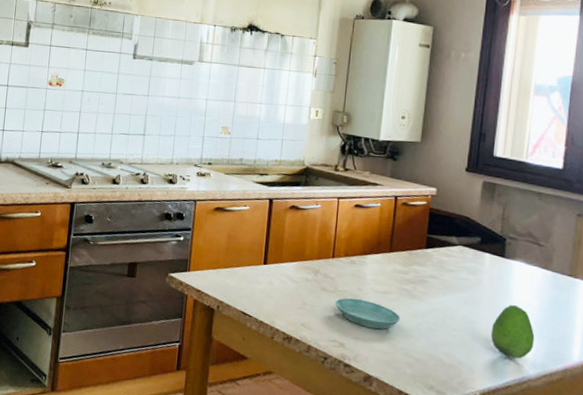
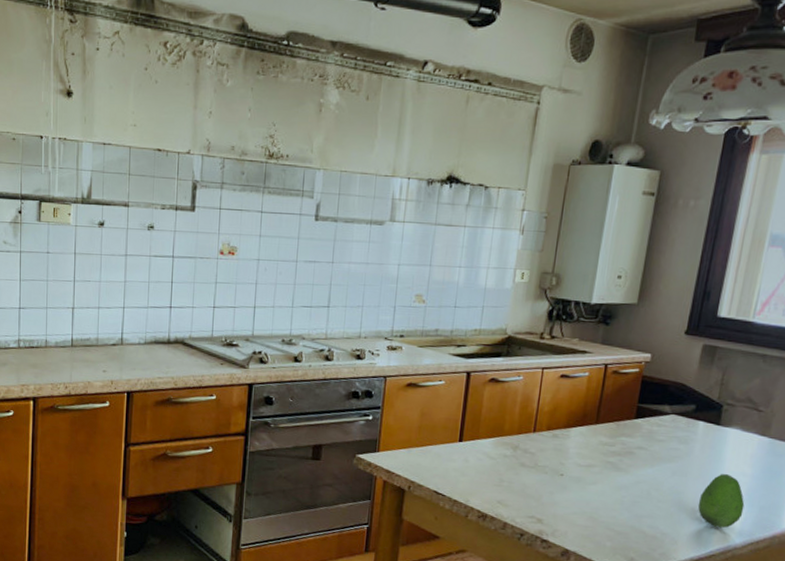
saucer: present [334,297,401,330] -> none [534,472,604,504]

